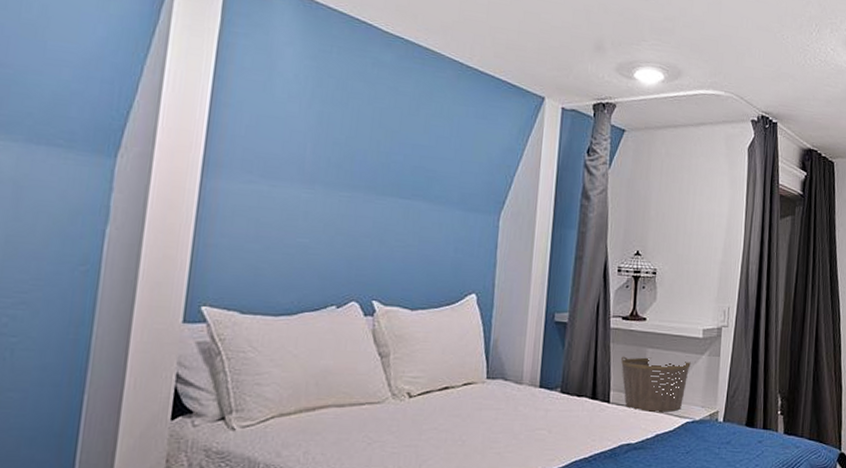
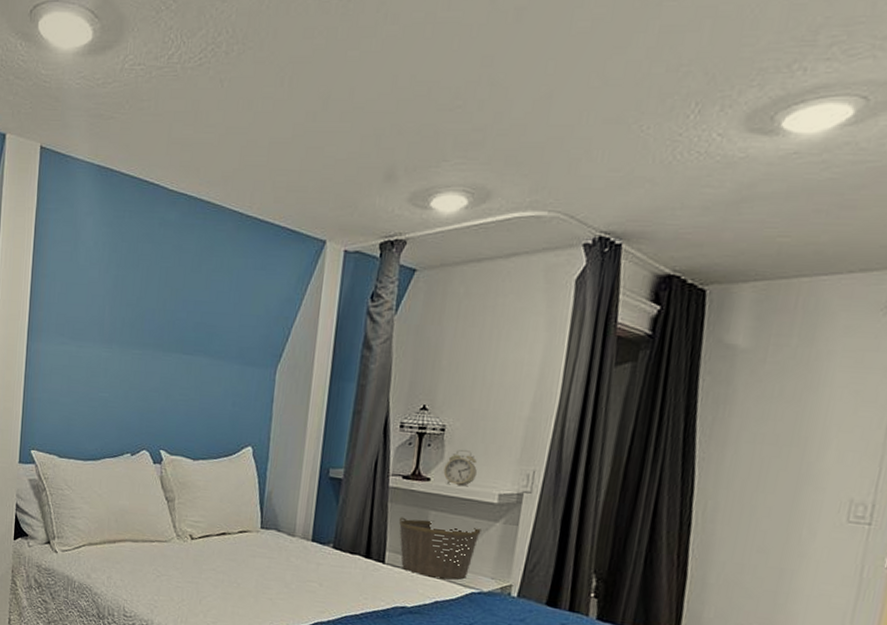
alarm clock: none [657,290,684,324] -> present [443,449,477,487]

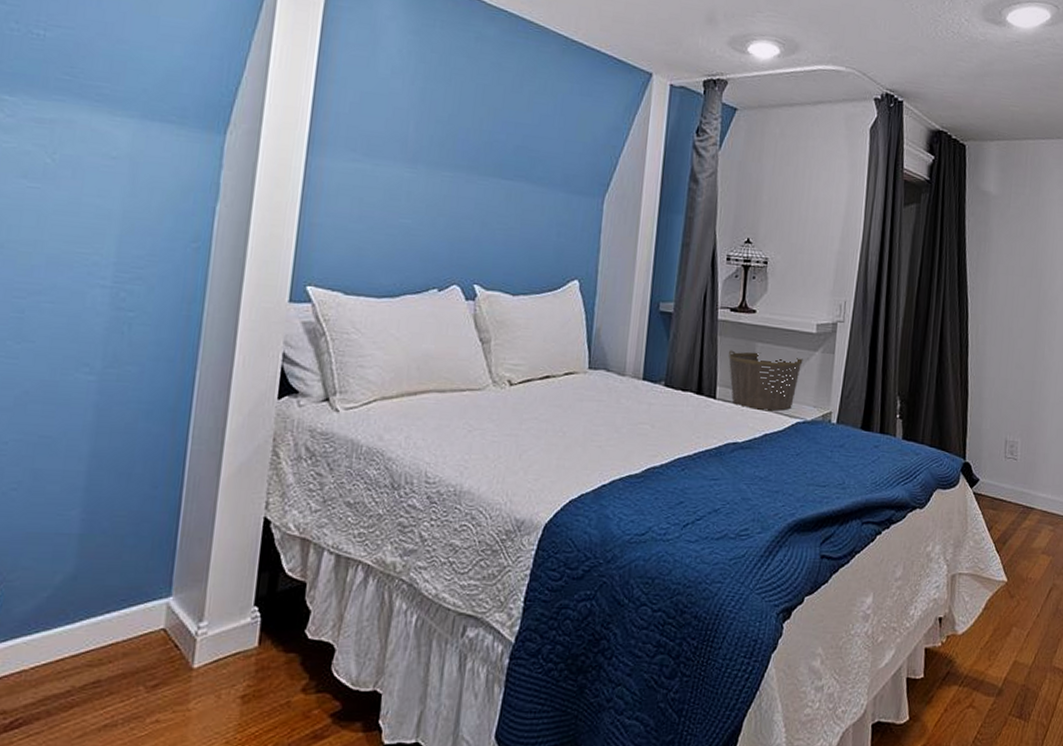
alarm clock: present [443,449,477,487] -> none [767,281,797,318]

